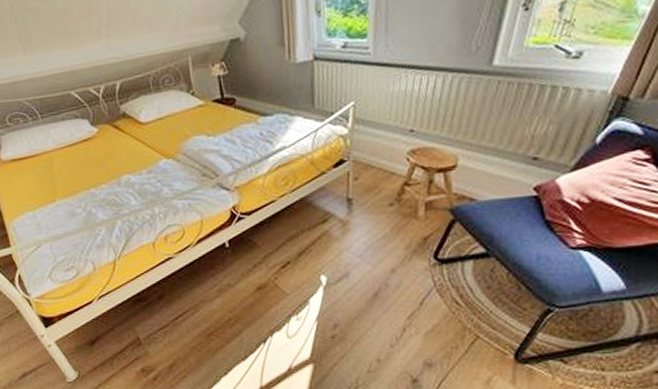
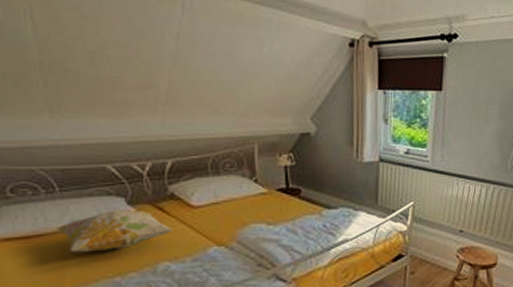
decorative pillow: none [44,130,130,169] -> present [57,210,174,253]

